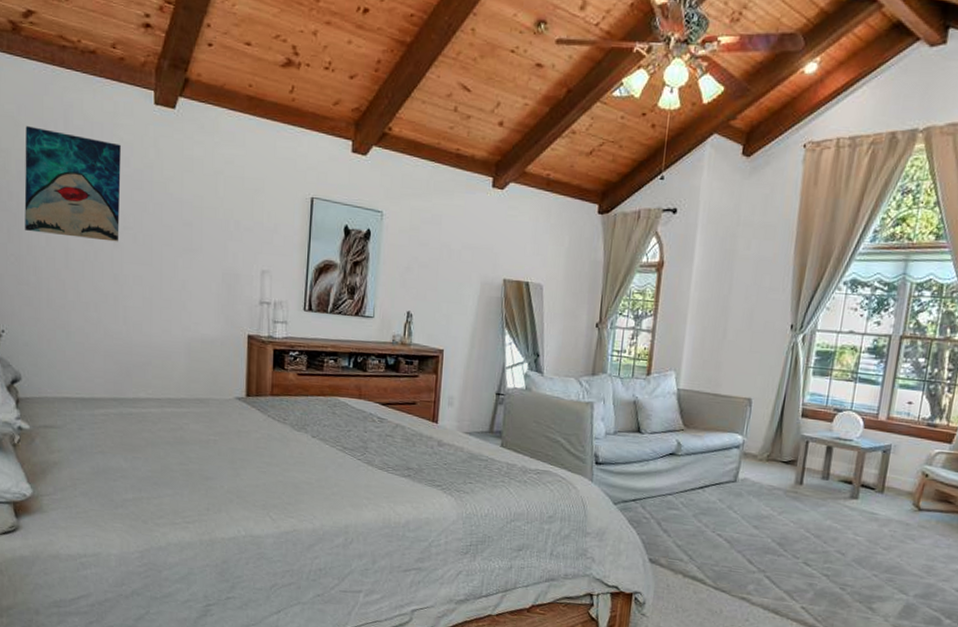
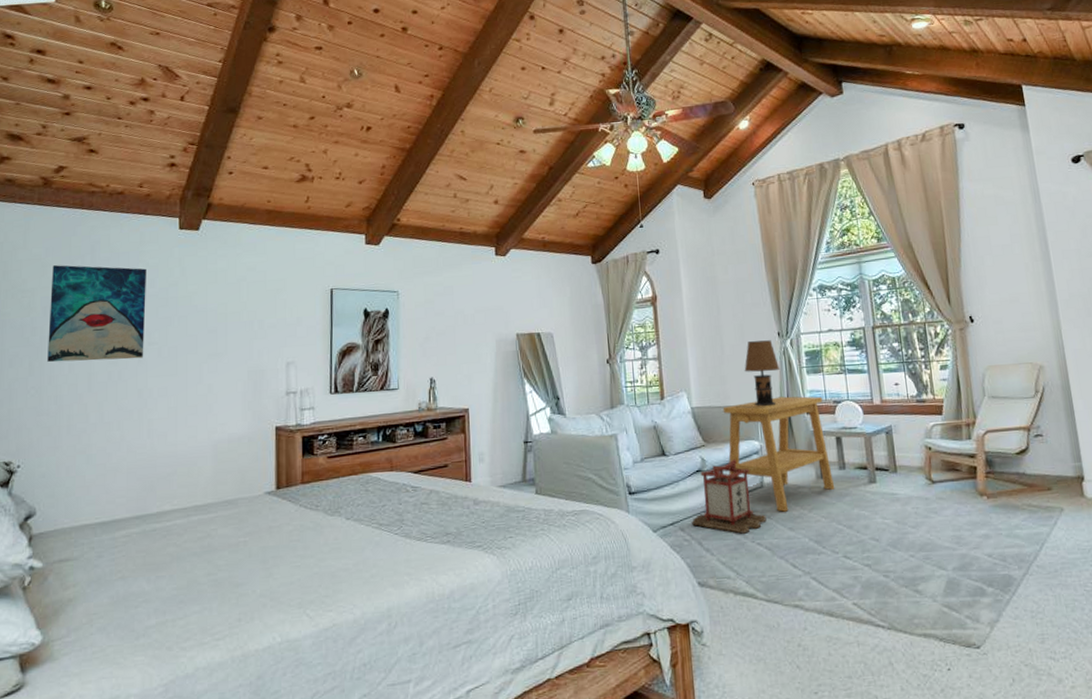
lantern: none [654,449,733,523] -> present [692,460,767,534]
side table: none [703,393,823,510] -> present [723,396,835,512]
table lamp: none [725,329,784,403] -> present [735,340,780,409]

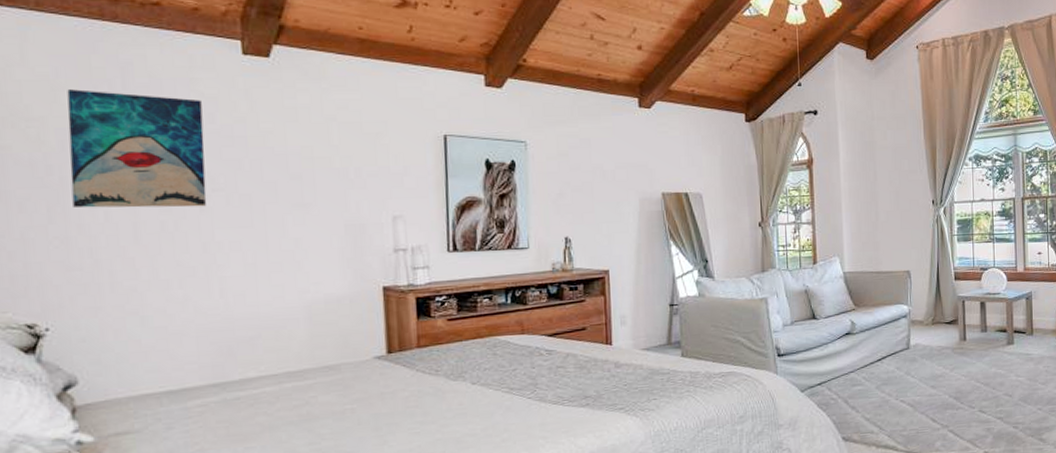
lantern: present [692,460,767,534] -> none [839,323,911,392]
side table: present [723,396,835,512] -> none [874,263,976,372]
table lamp: present [735,340,780,409] -> none [887,208,933,275]

